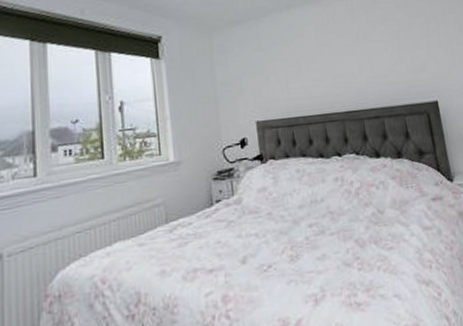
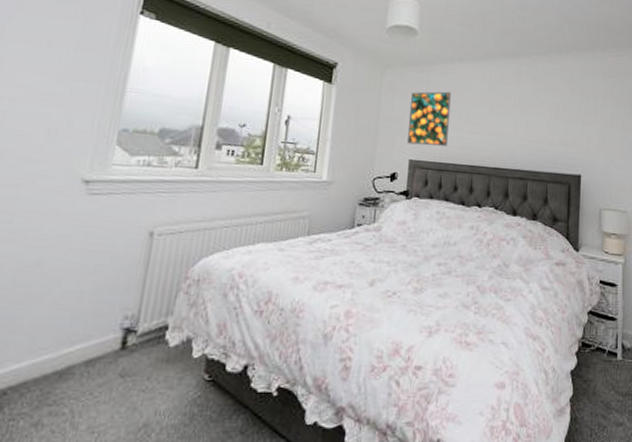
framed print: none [244,42,292,105] -> present [406,91,451,146]

